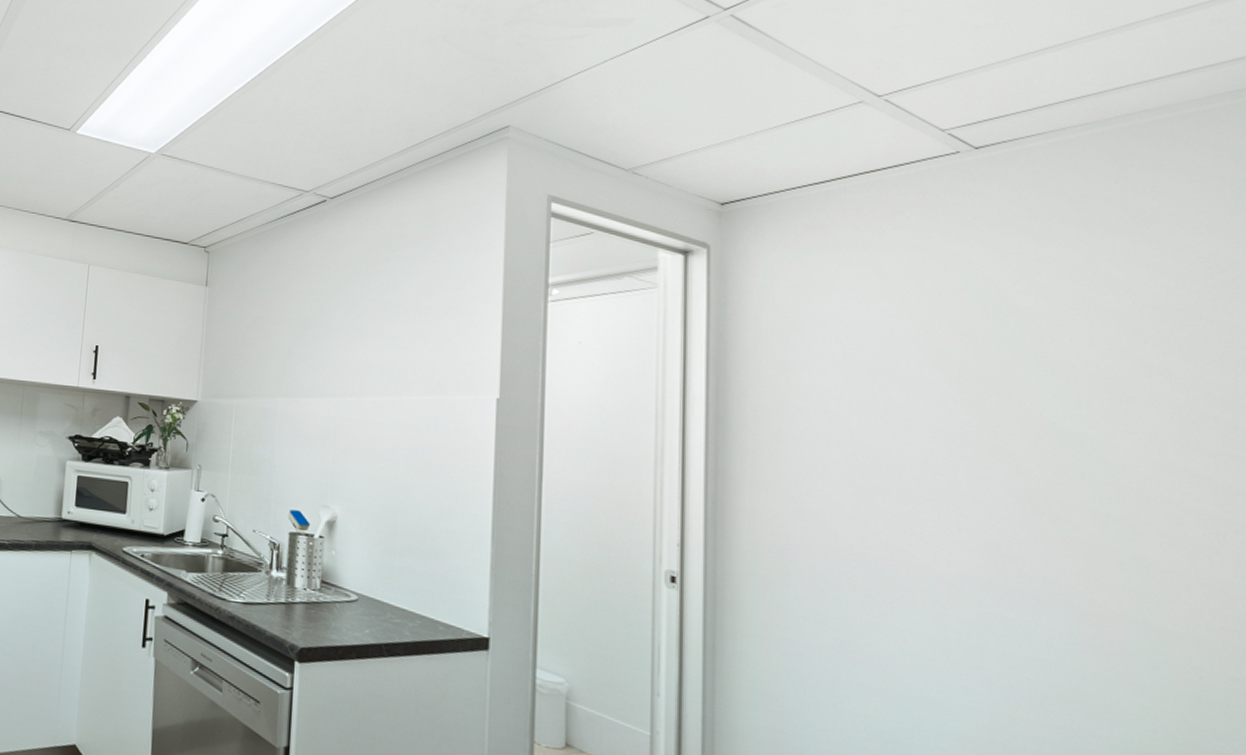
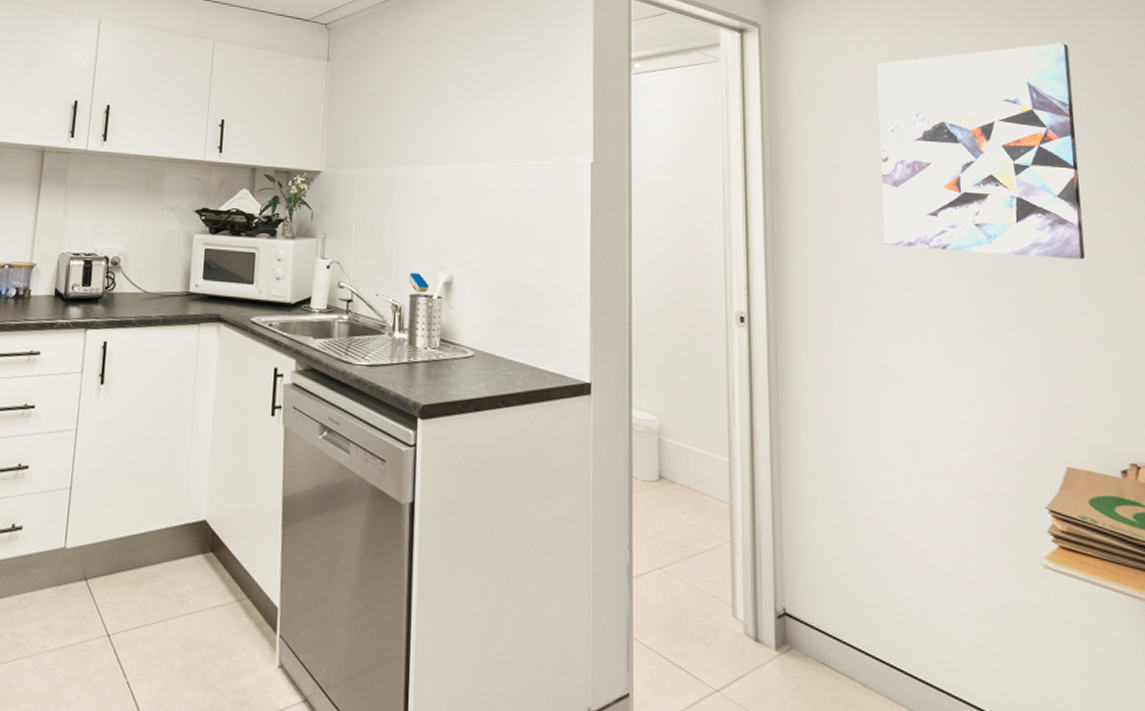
wall art: none [859,266,1140,533] -> present [877,43,1085,260]

